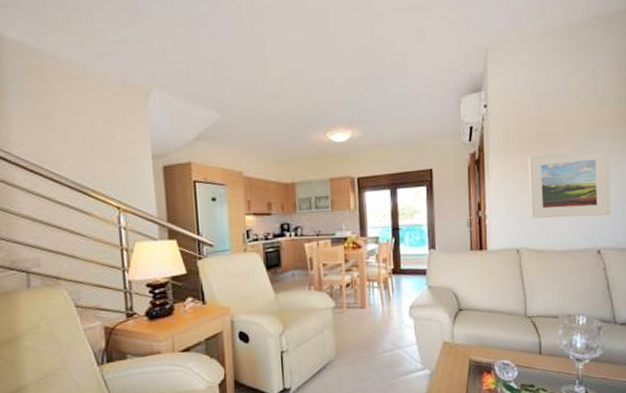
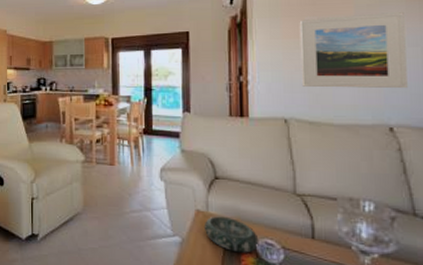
decorative bowl: none [450,344,497,376] -> present [203,216,259,253]

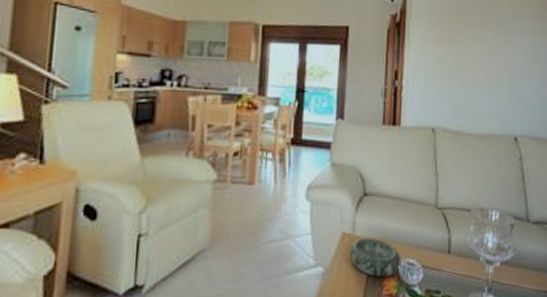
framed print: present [299,12,408,89] -> none [449,26,530,101]

